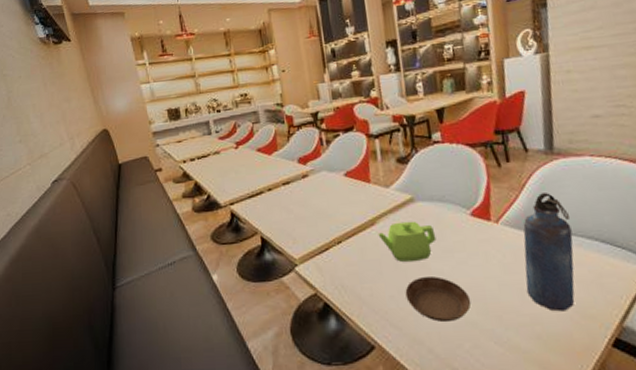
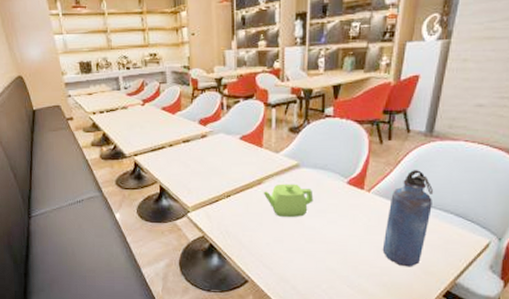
saucer: present [405,276,471,322] -> none [280,231,334,267]

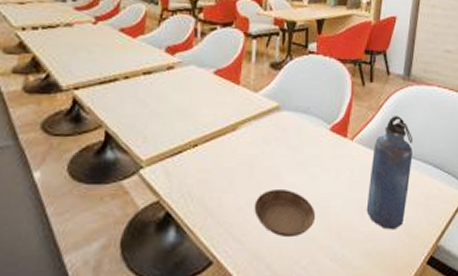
teapot: present [263,183,314,217] -> none [237,130,295,172]
saucer: none [280,231,334,267] -> present [254,190,316,237]

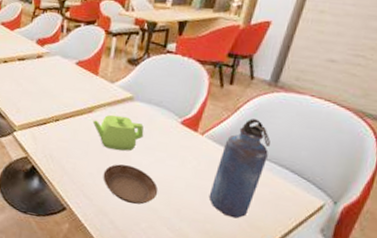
teapot: none [237,130,295,172] -> present [92,115,144,151]

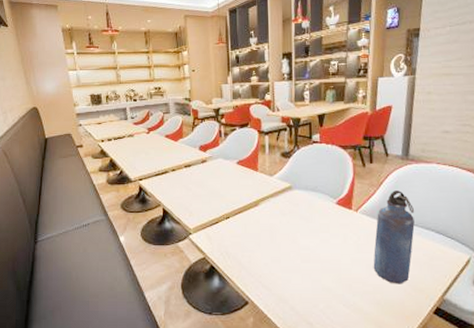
teapot: present [92,115,144,151] -> none [260,205,307,237]
saucer: present [102,164,158,205] -> none [277,251,329,286]

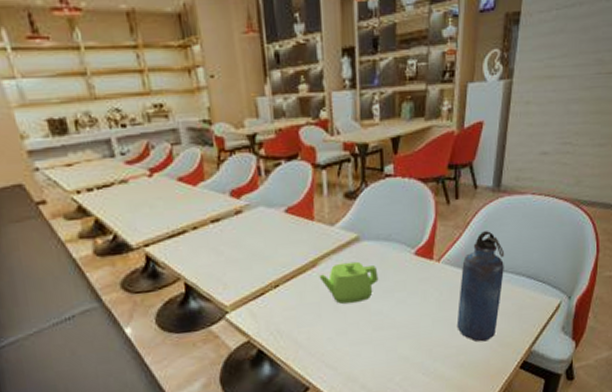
teapot: none [260,205,307,237] -> present [319,261,379,304]

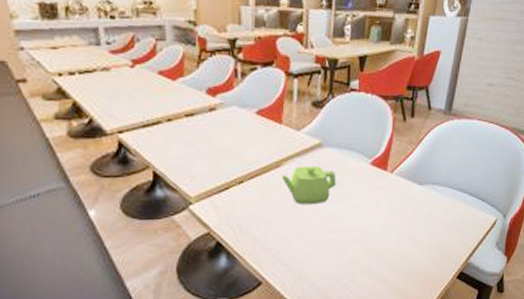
water bottle: present [456,231,505,342] -> none [403,149,451,251]

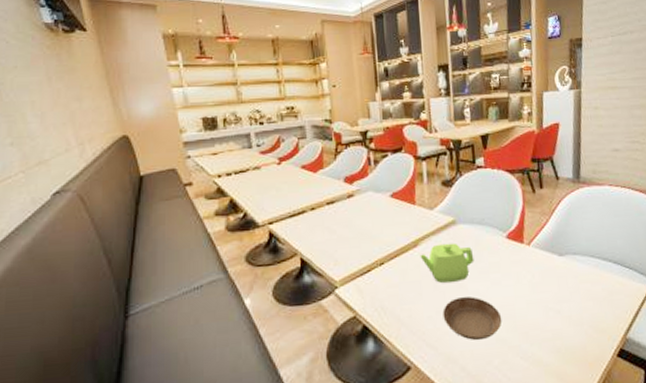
saucer: none [299,219,356,259] -> present [442,296,502,340]

